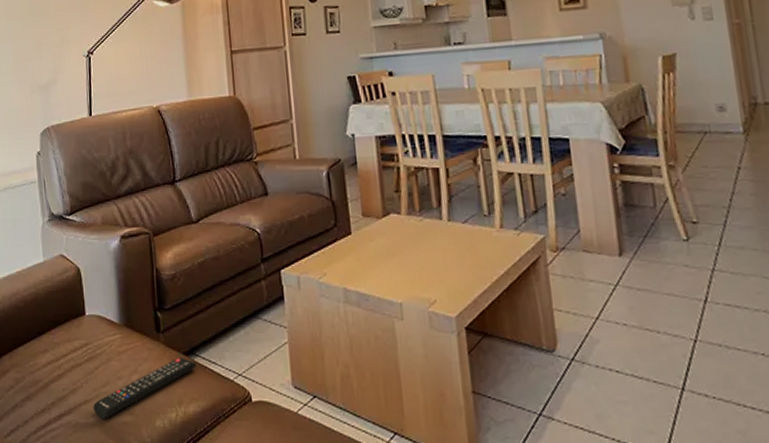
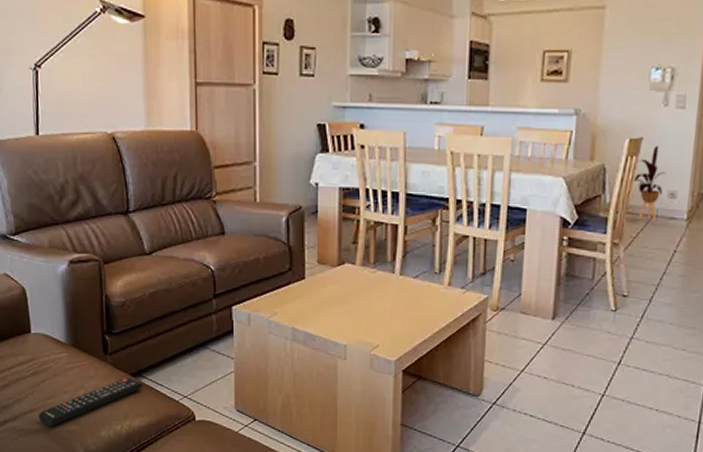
house plant: none [673,59,710,138] -> present [631,146,667,222]

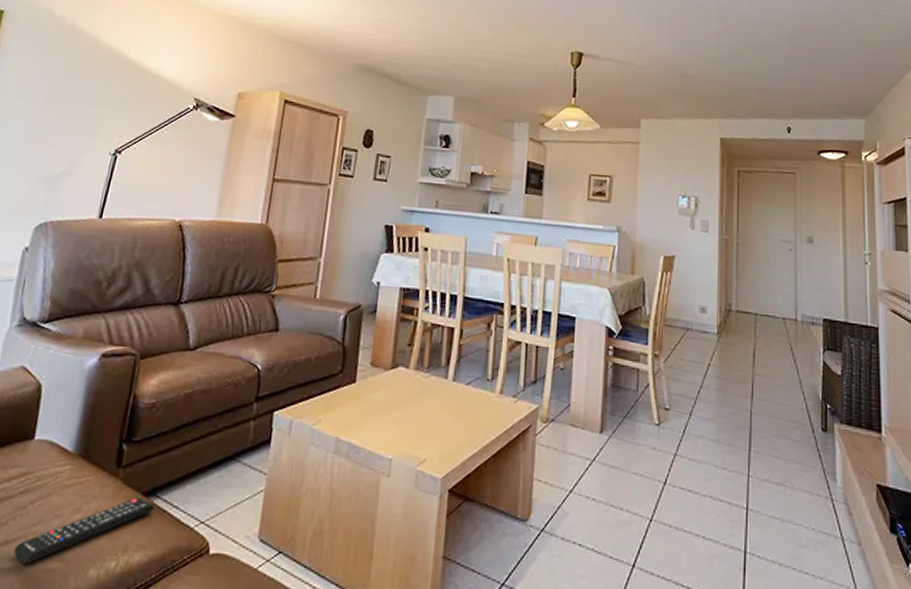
house plant: present [631,146,667,222] -> none [667,263,697,335]

